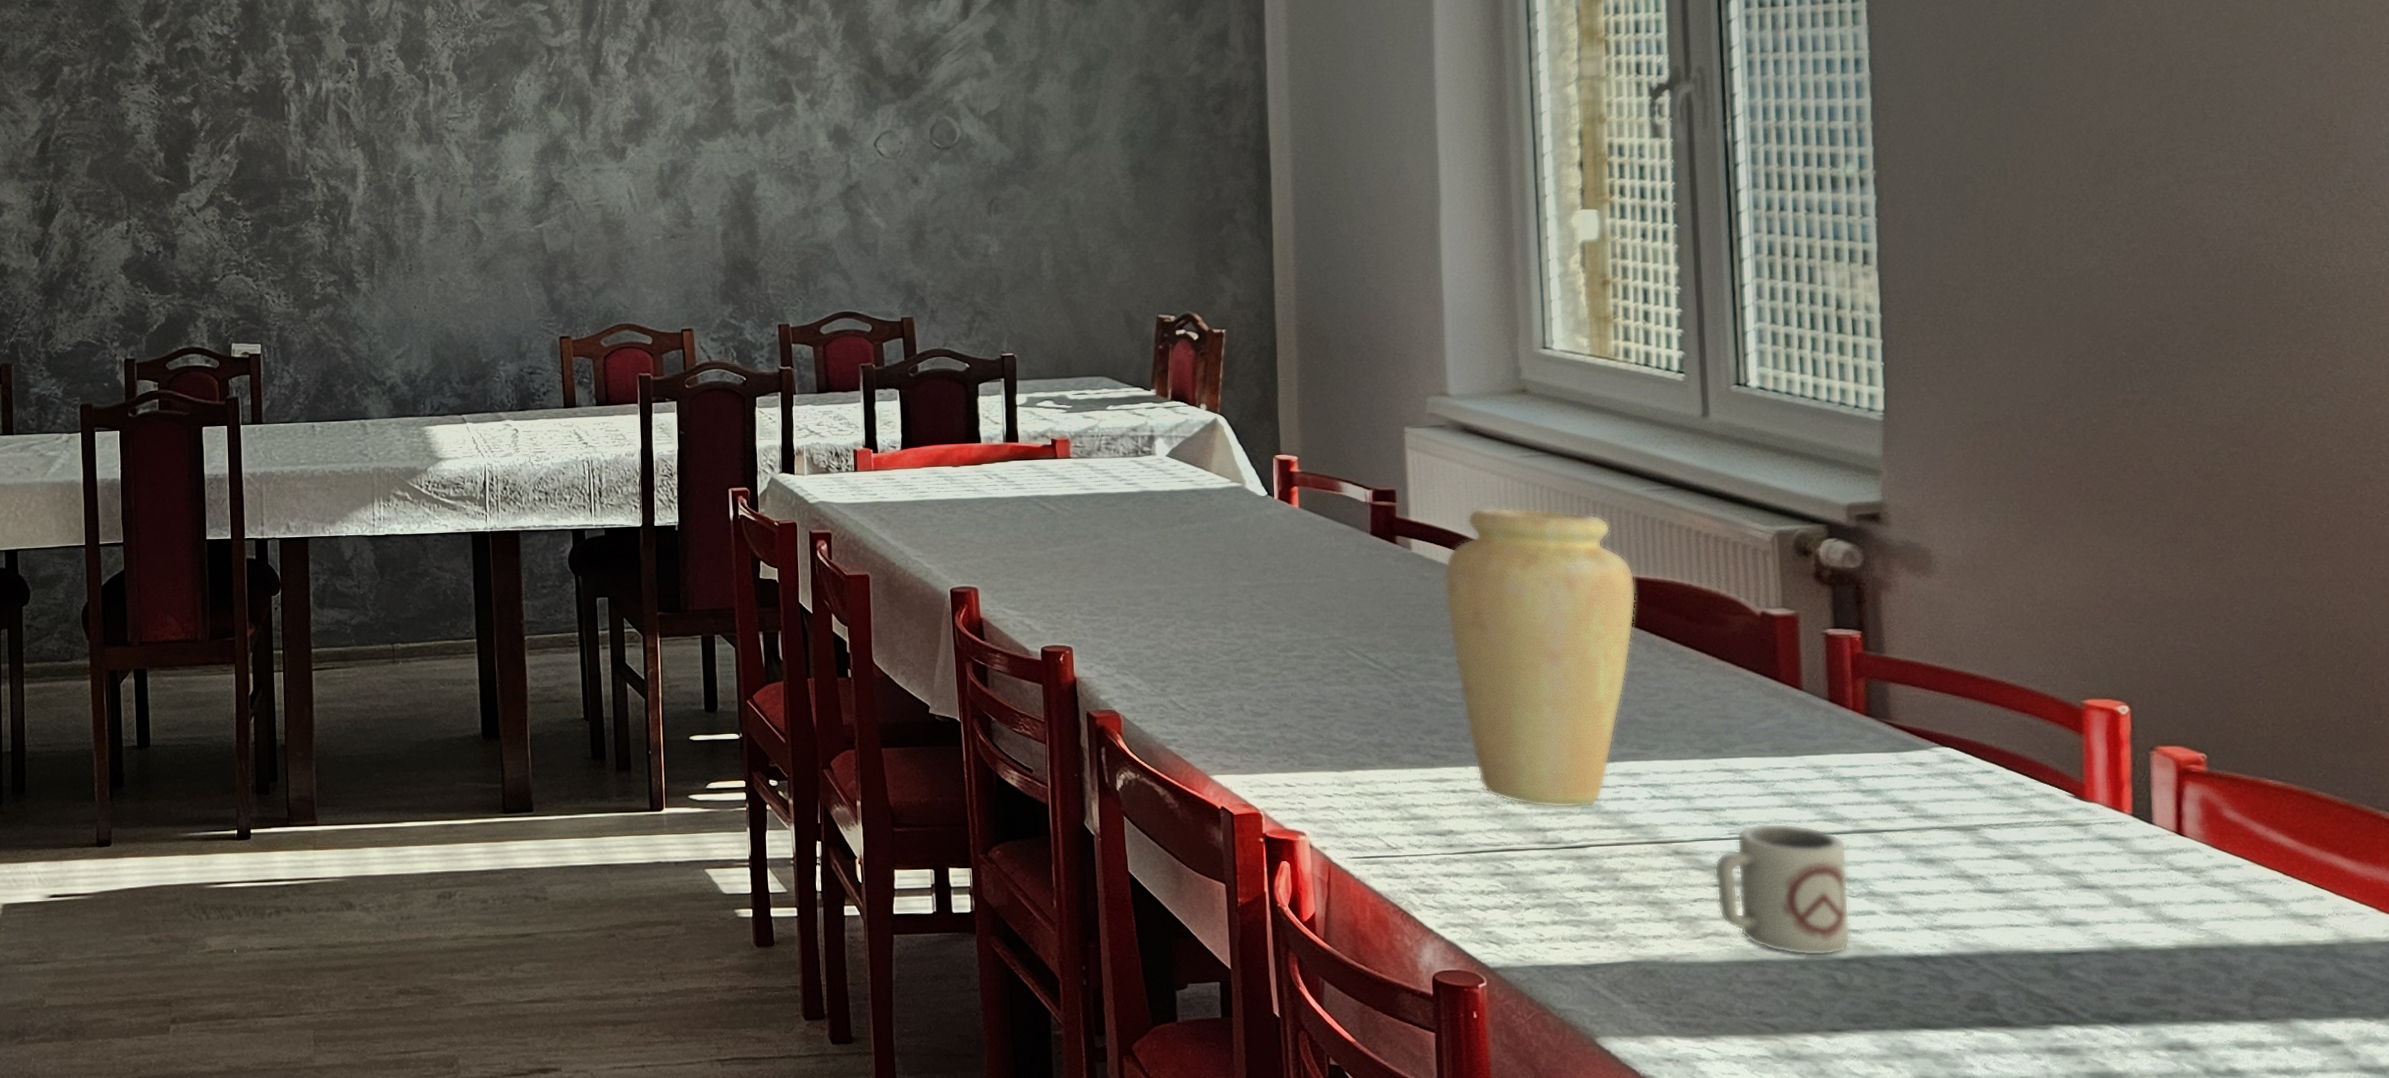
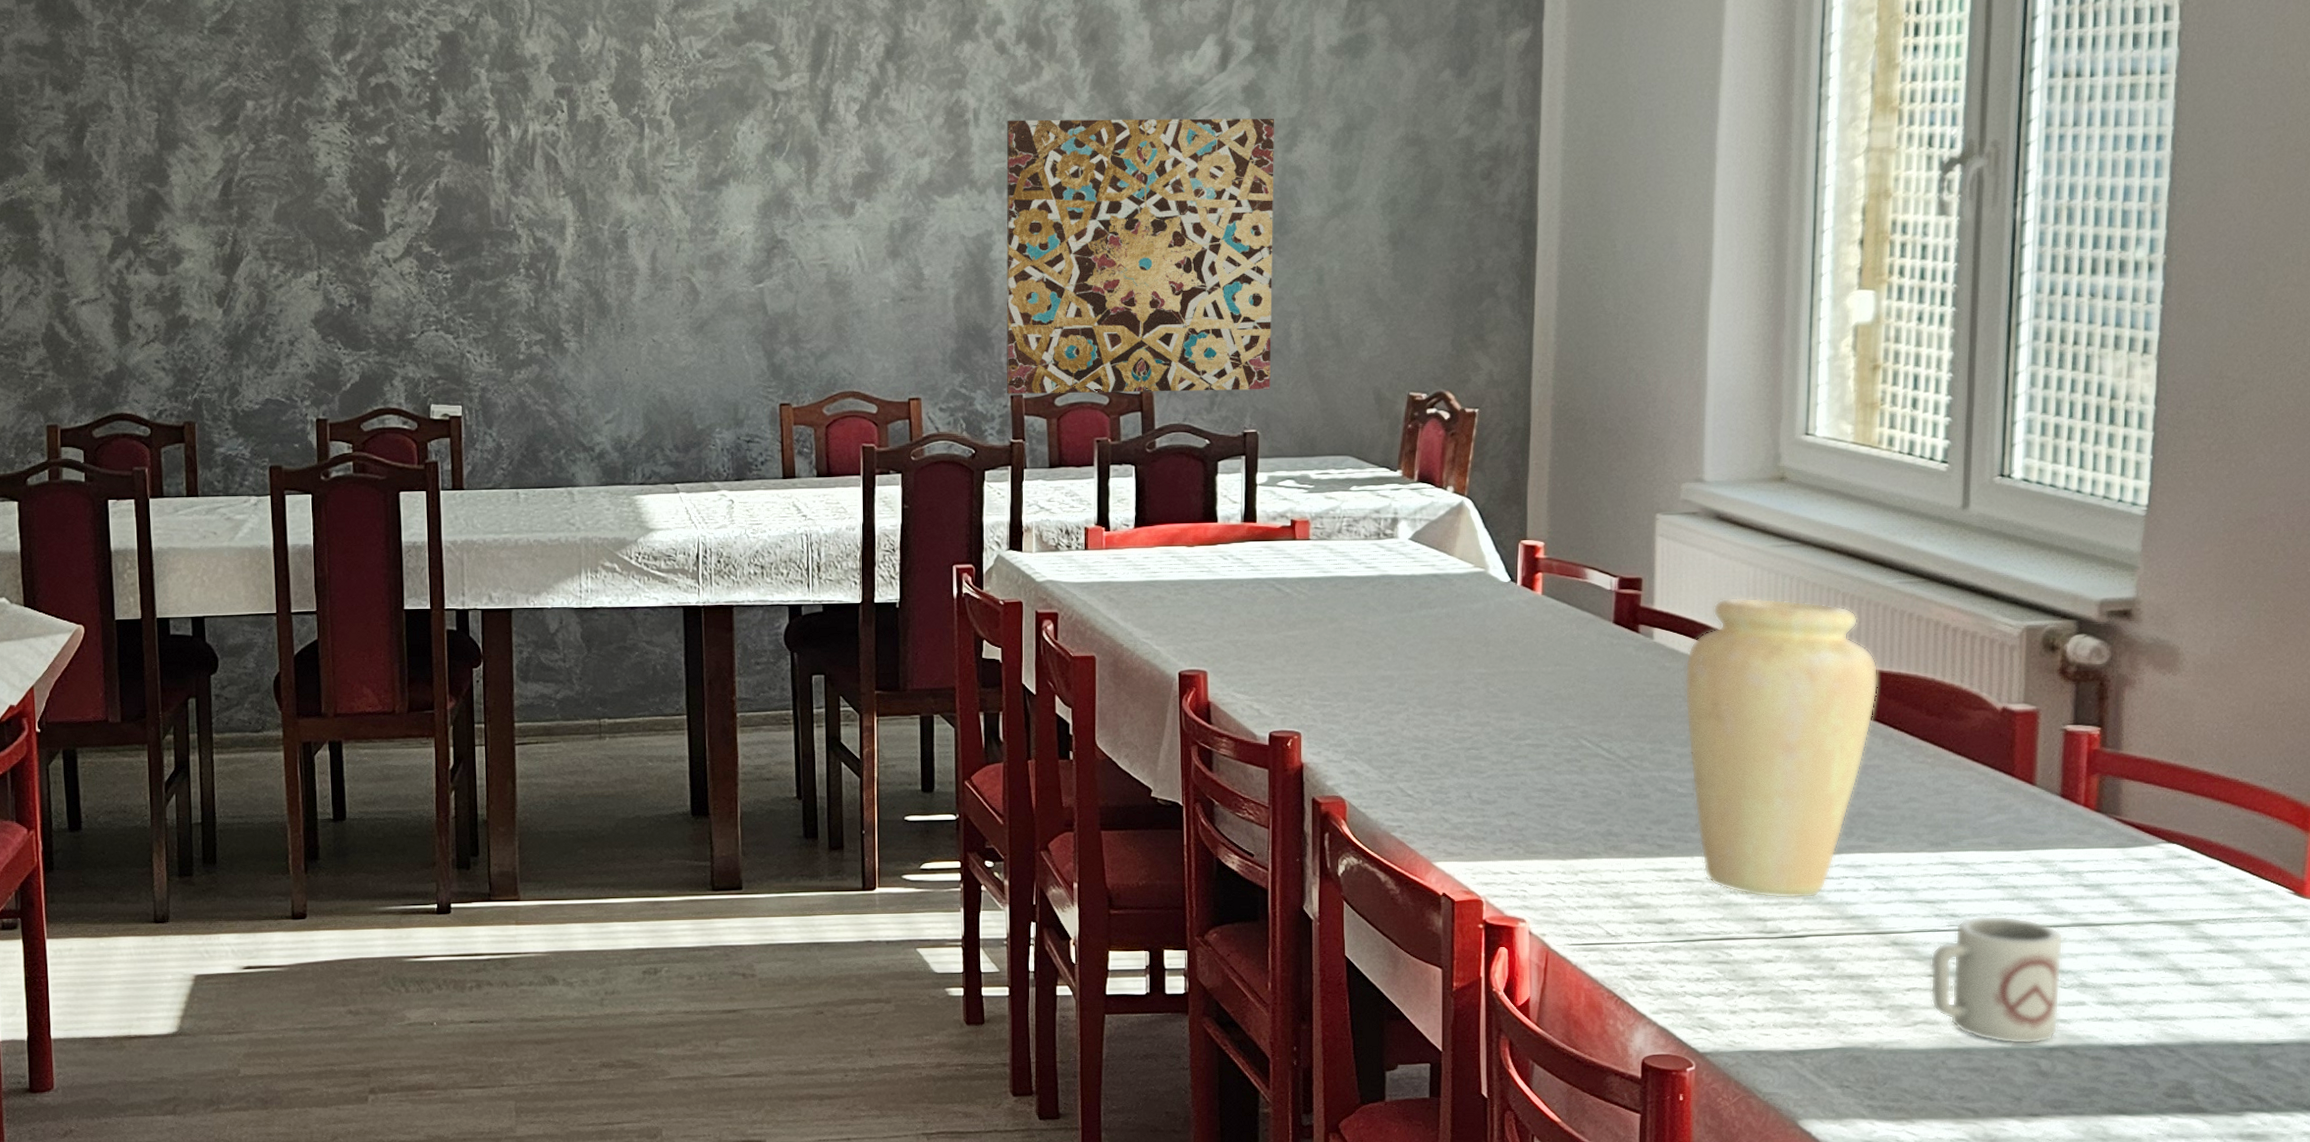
wall art: none [766,61,1025,324] -> present [1006,118,1275,394]

